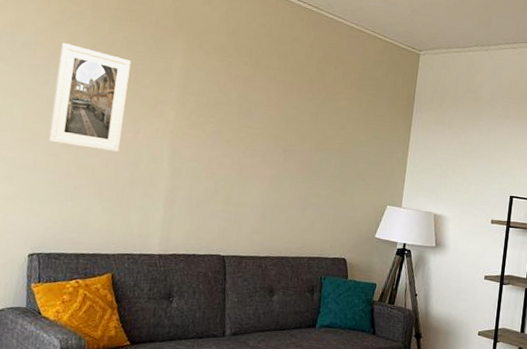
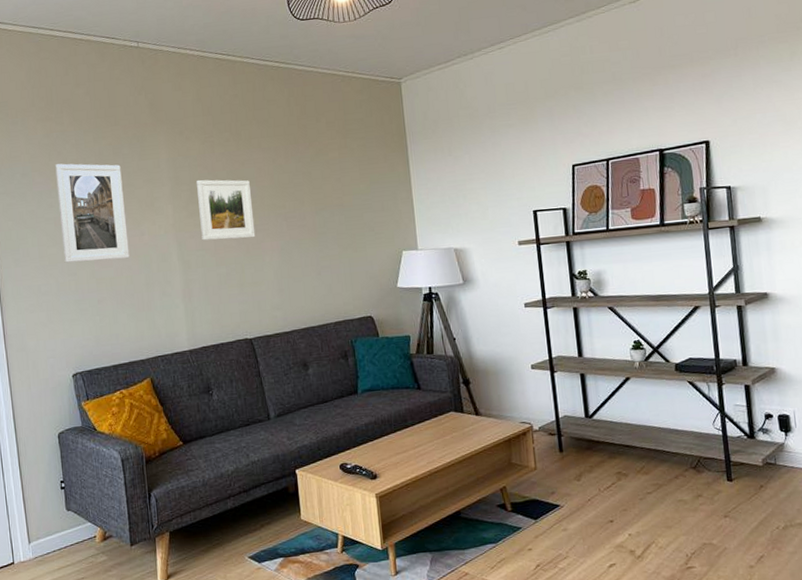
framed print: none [197,94,258,162] -> present [197,179,256,241]

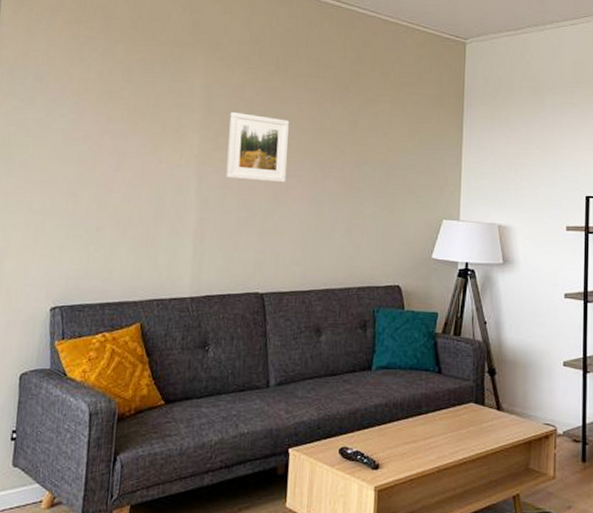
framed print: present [55,163,130,263] -> none [65,71,149,186]

